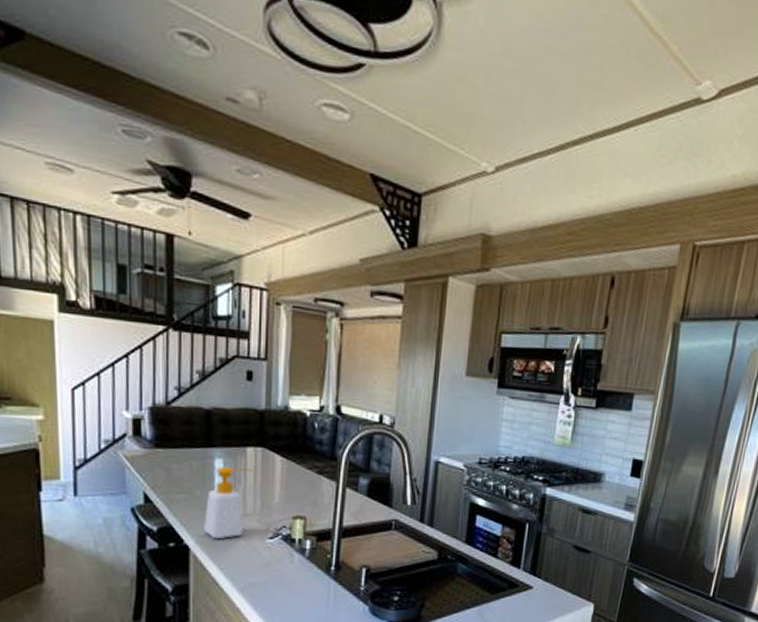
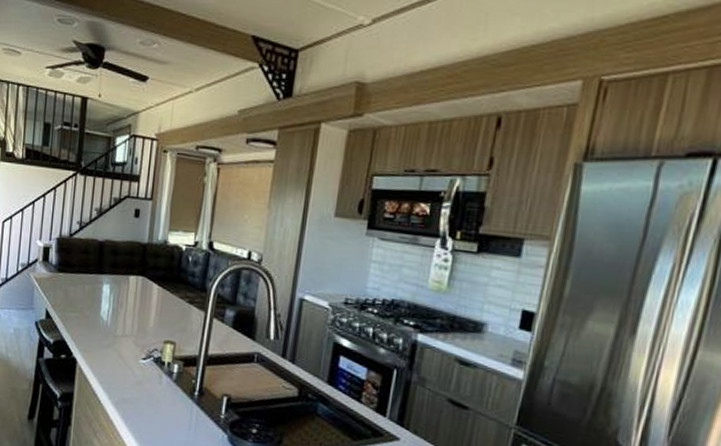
soap bottle: present [204,466,253,540] -> none [90,291,134,356]

